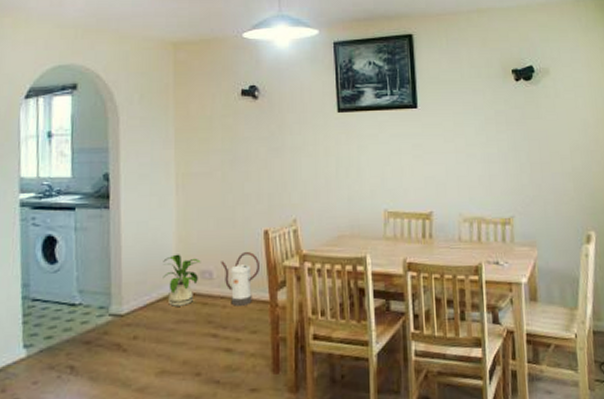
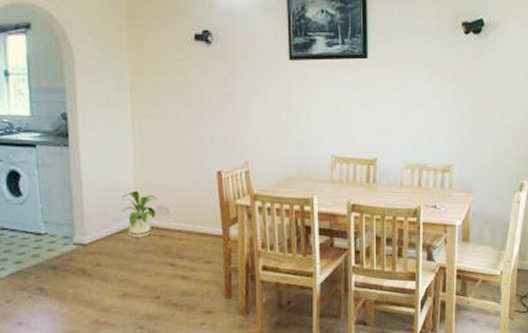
watering can: present [221,252,261,306] -> none [176,191,214,239]

